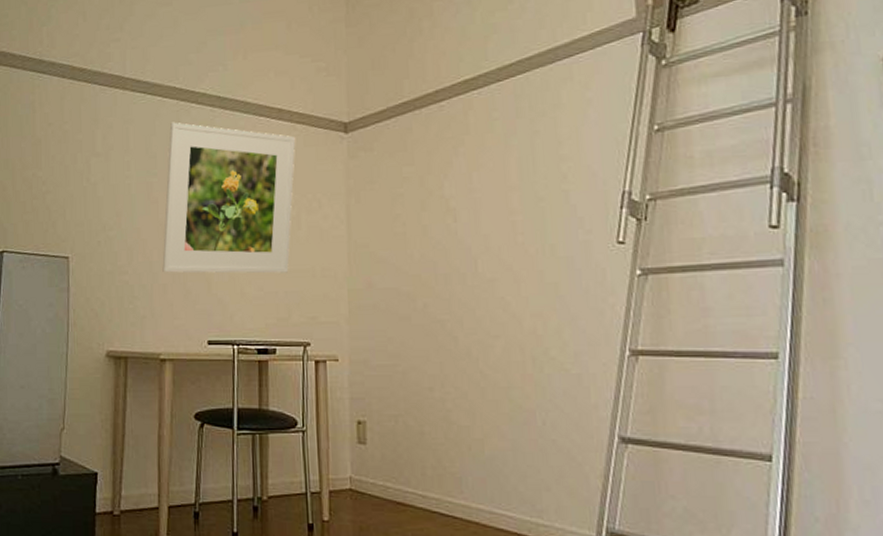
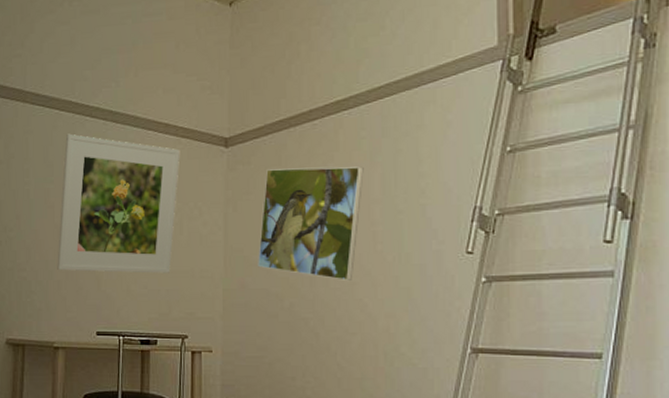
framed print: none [385,150,499,278] -> present [258,166,364,282]

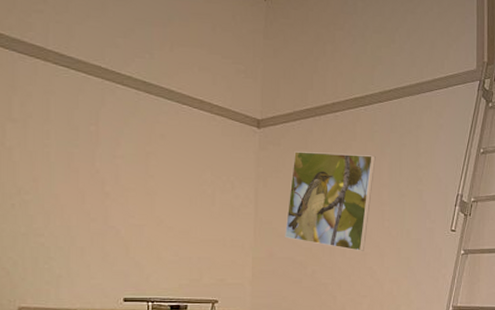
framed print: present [57,133,181,274] -> none [81,99,215,242]

